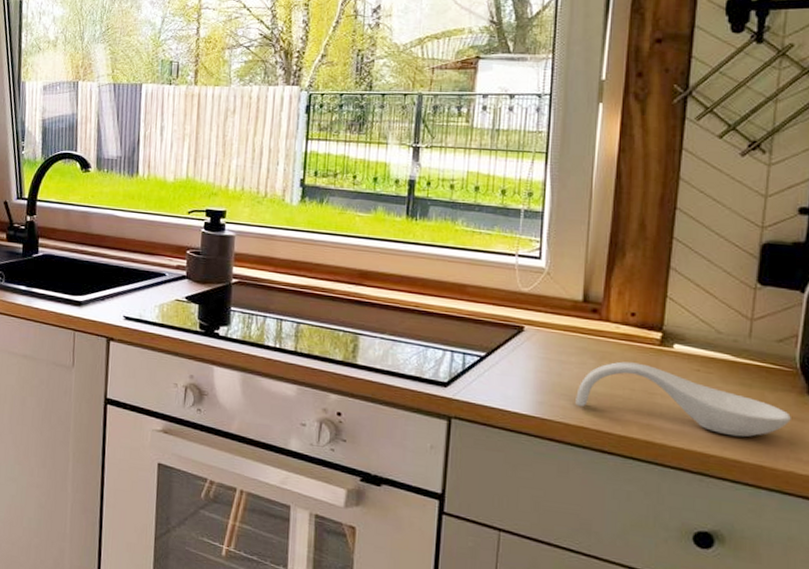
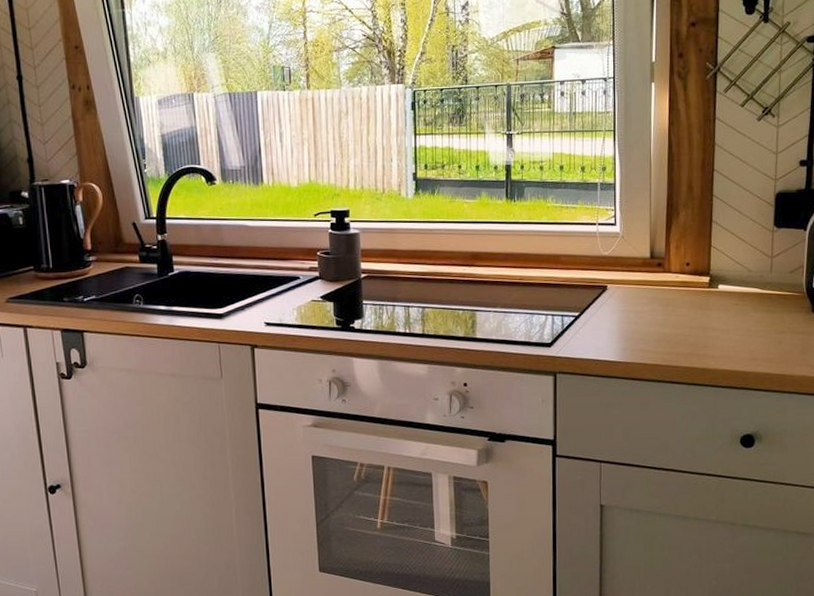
spoon rest: present [575,361,791,438] -> none [650,304,802,354]

